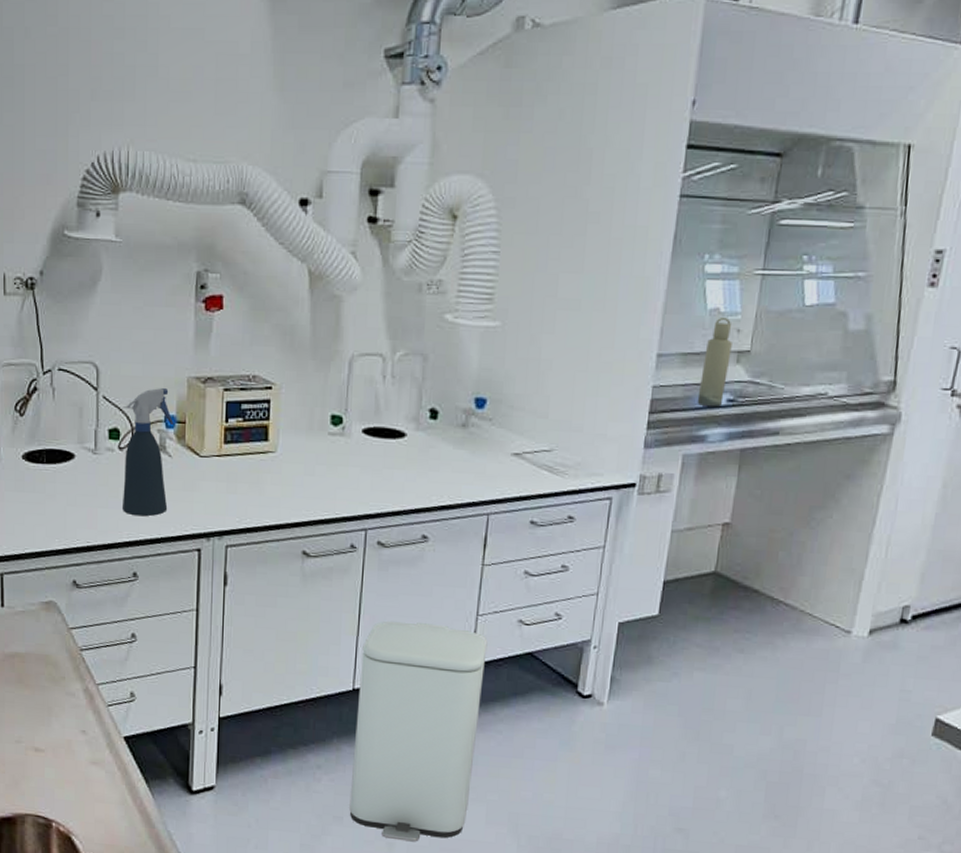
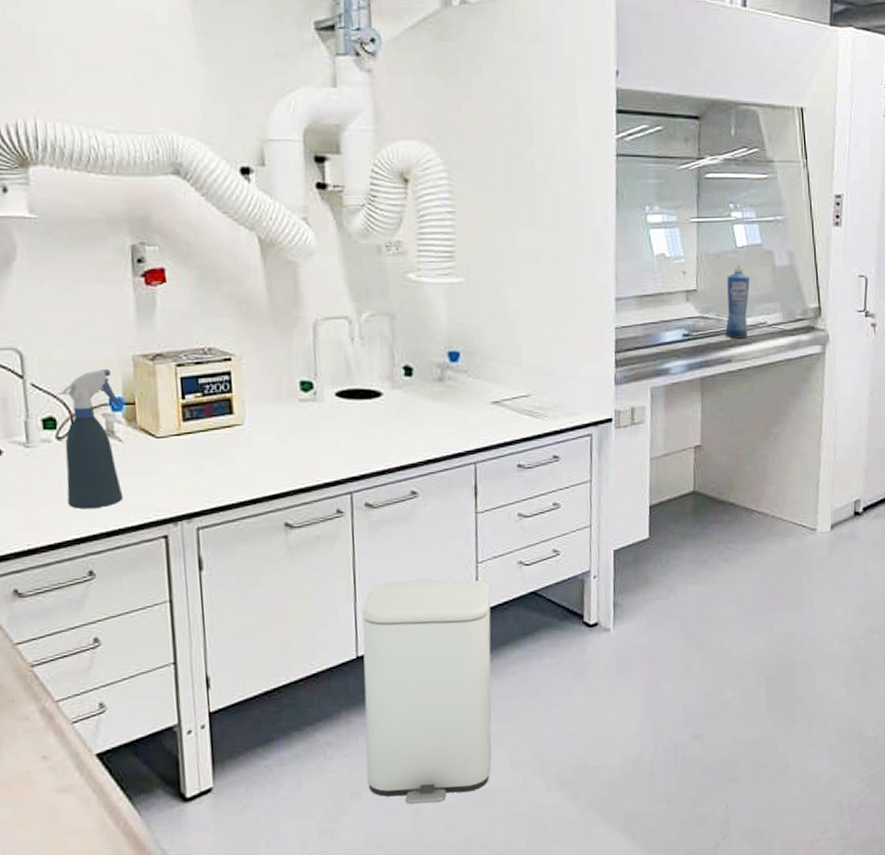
bottle: present [697,318,732,408] -> none [656,262,681,343]
squeeze bottle: none [776,324,815,410] -> present [725,263,750,339]

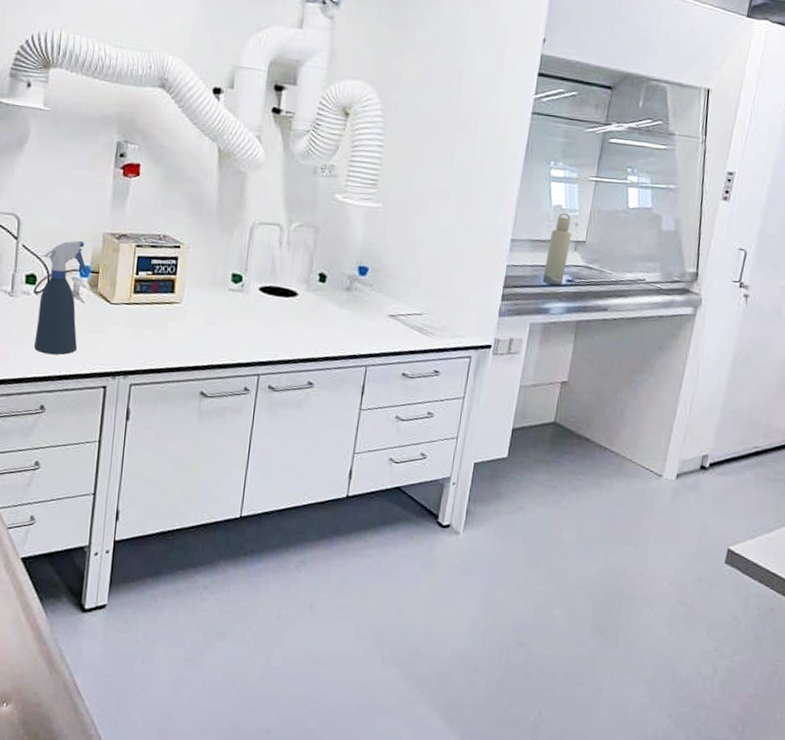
pedal bin: present [362,577,492,805] -> none [232,456,362,656]
bottle: none [656,262,681,343] -> present [542,213,571,286]
squeeze bottle: present [725,263,750,339] -> none [605,223,636,292]

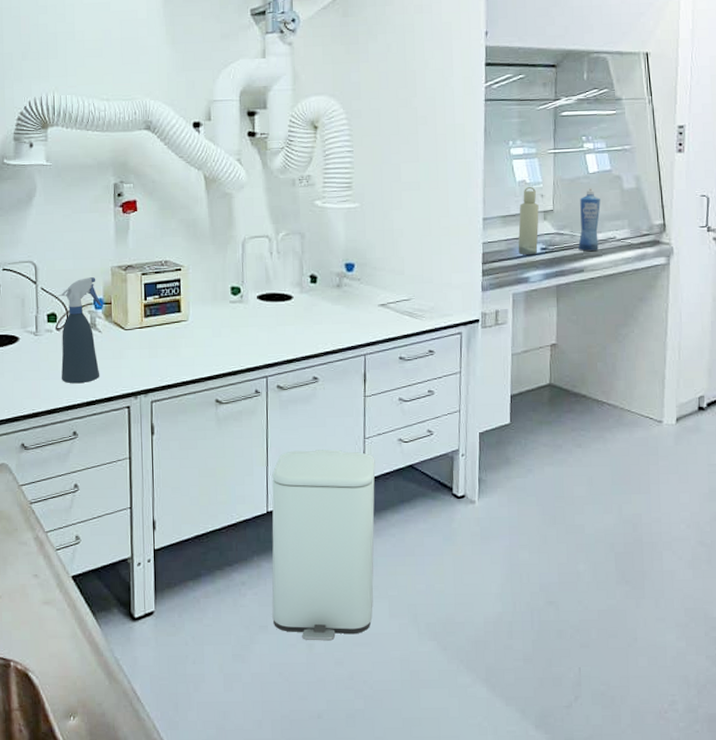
pedal bin: none [232,456,362,656] -> present [272,449,376,641]
squeeze bottle: none [605,223,636,292] -> present [578,187,601,252]

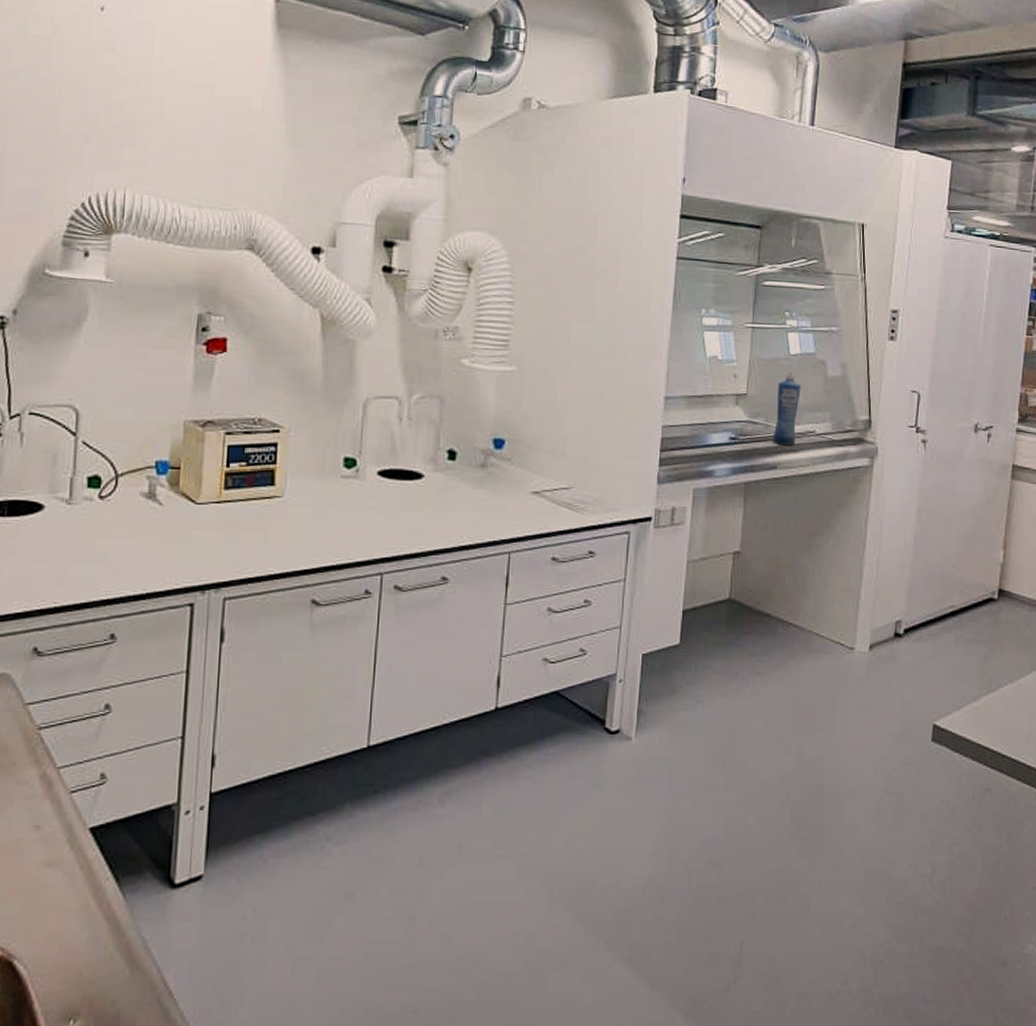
spray bottle: present [58,277,102,384] -> none [101,432,166,571]
pedal bin: present [272,449,376,641] -> none [363,669,512,913]
bottle: present [518,187,539,255] -> none [703,365,731,445]

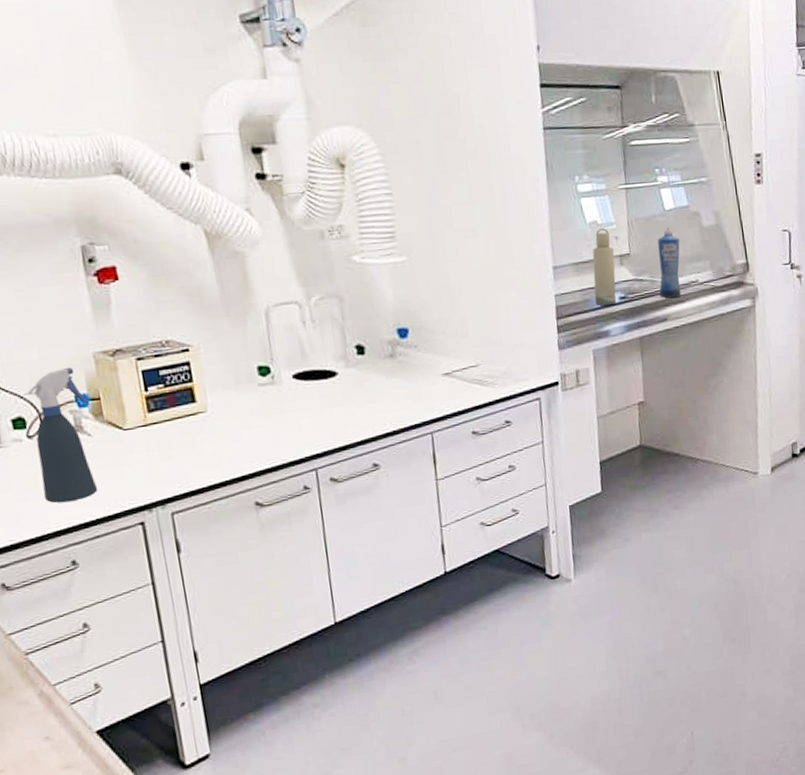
spray bottle: none [101,432,166,571] -> present [23,368,98,503]
bottle: none [703,365,731,445] -> present [592,228,617,306]

